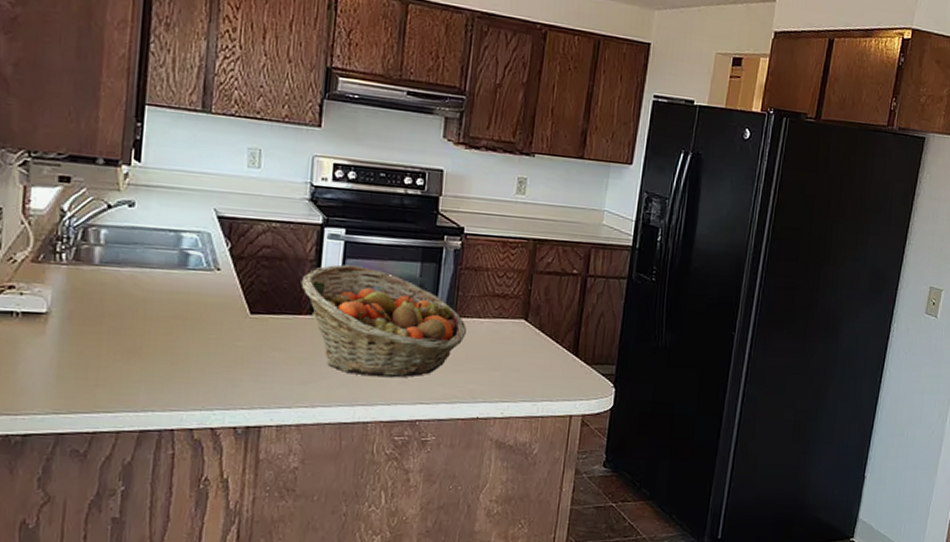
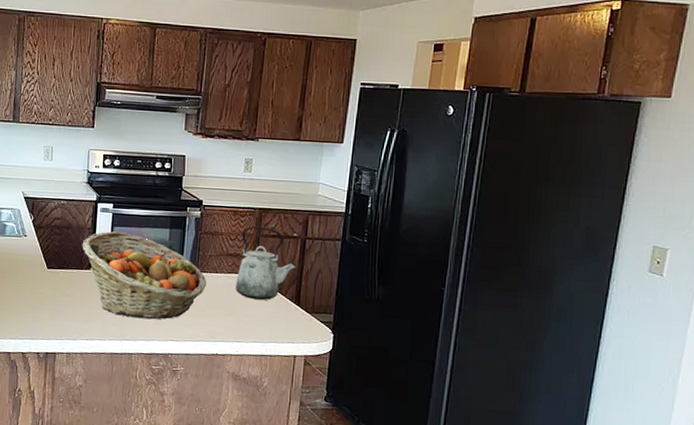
kettle: none [501,260,576,350] -> present [235,226,297,300]

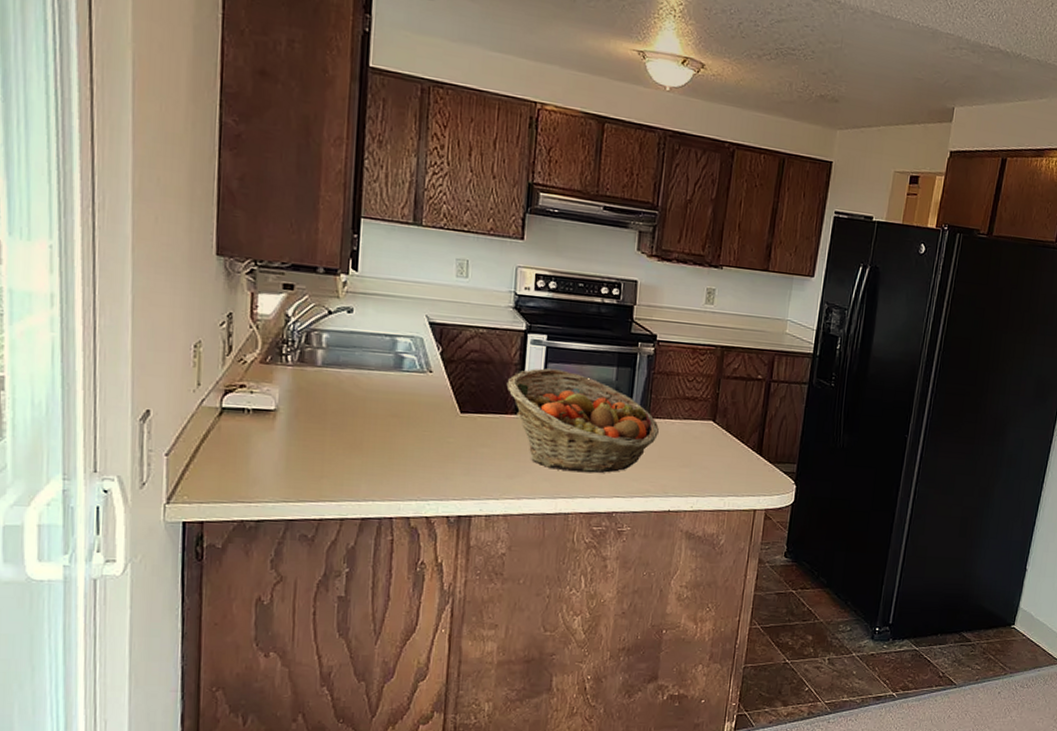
kettle: present [235,226,297,300] -> none [691,365,761,450]

